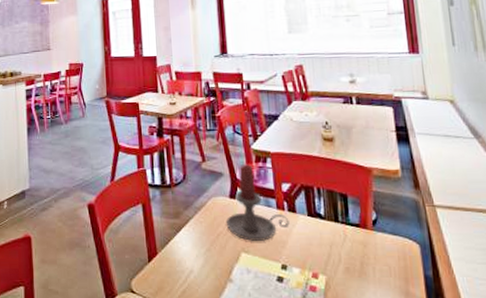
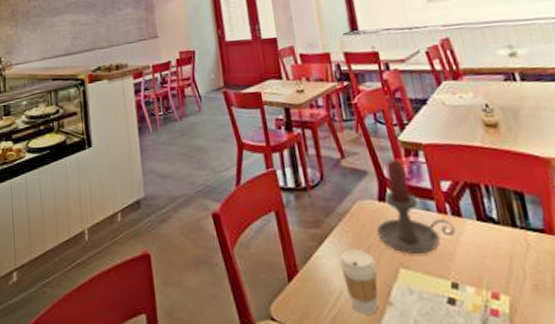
coffee cup: none [193,236,223,289] -> present [339,249,379,314]

